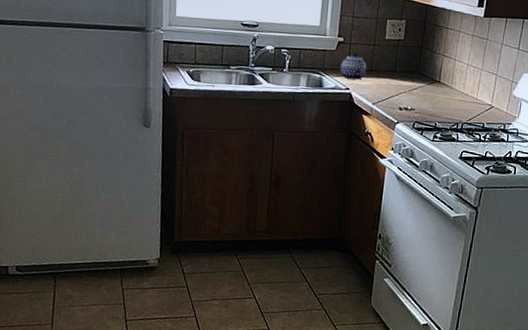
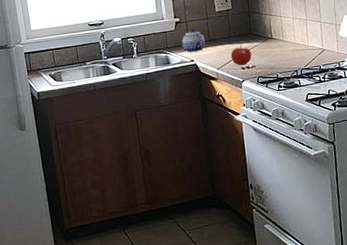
fruit: none [390,83,414,106] -> present [230,45,252,66]

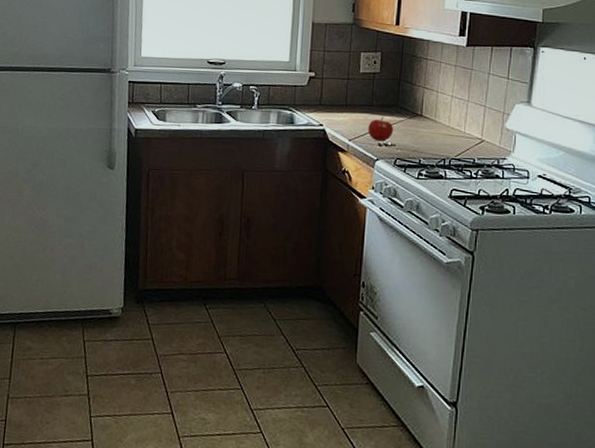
teapot: present [182,28,206,52] -> none [313,87,341,115]

